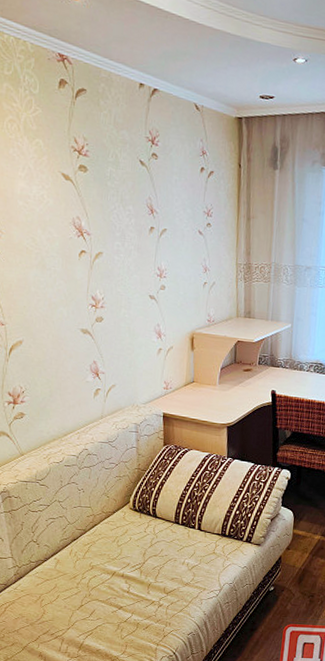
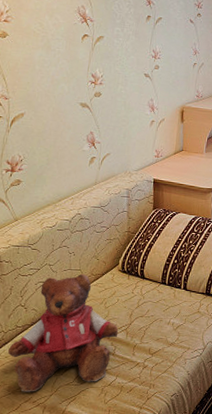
teddy bear: none [23,510,132,625] -> present [7,273,119,392]

